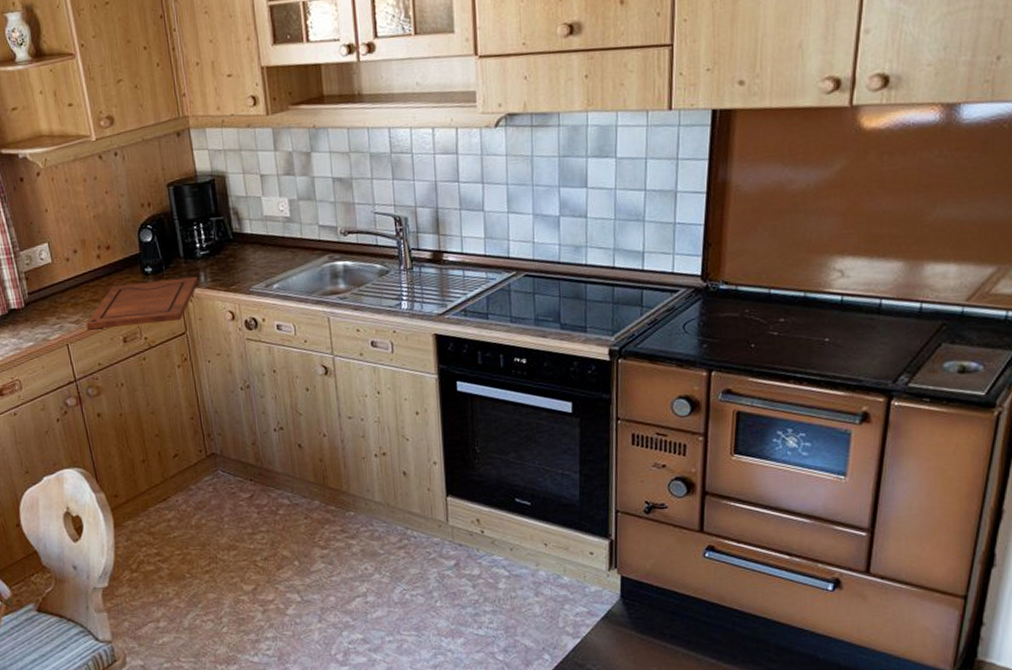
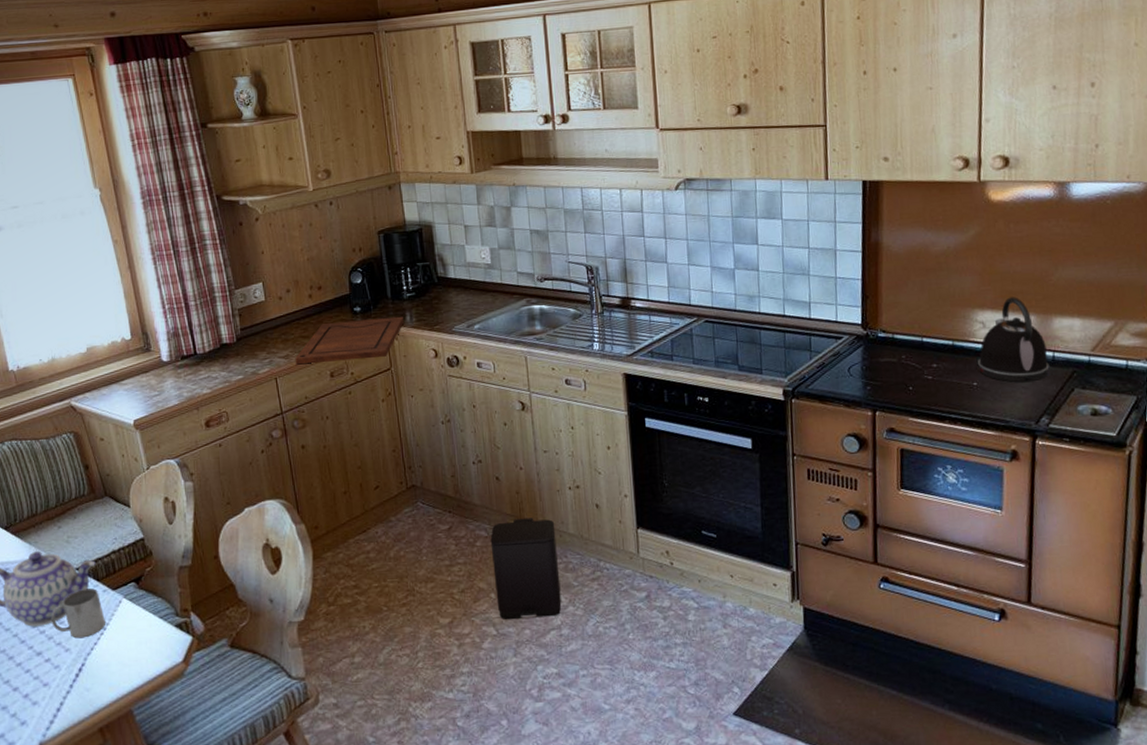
pedal bin: none [293,485,367,587] -> present [490,518,562,619]
kettle: none [832,240,915,337] -> present [978,297,1049,382]

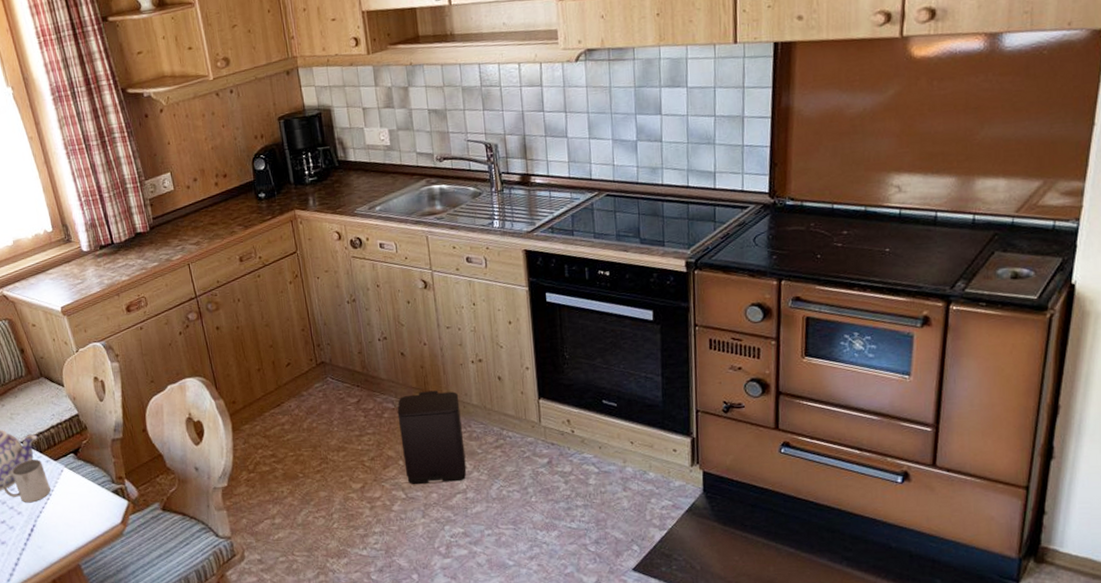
cutting board: present [295,316,405,365] -> none [205,200,308,251]
kettle: present [978,297,1049,382] -> none [891,158,969,247]

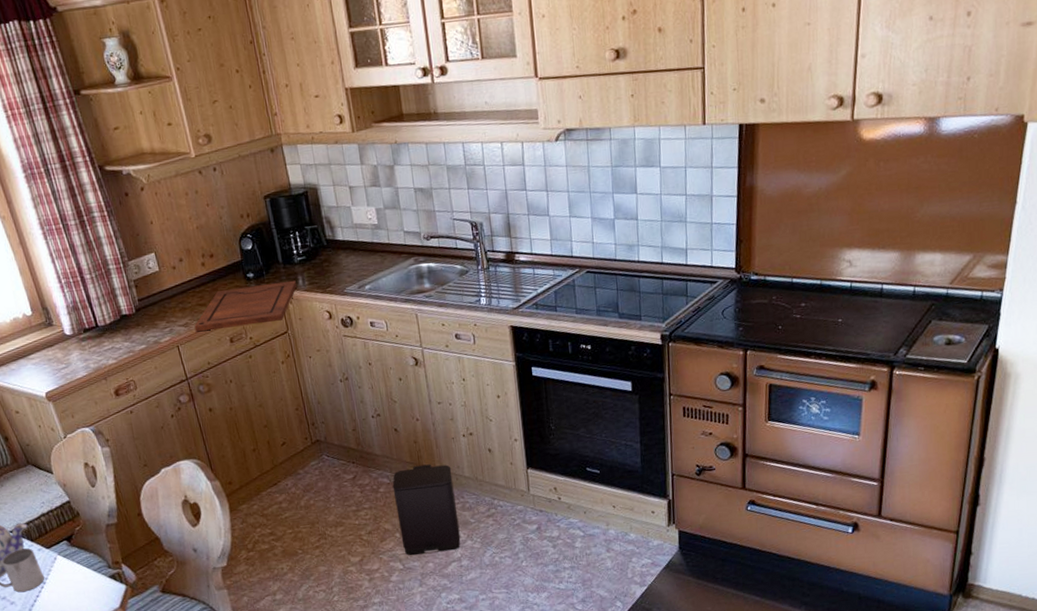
cutting board: none [205,200,308,251] -> present [194,280,298,332]

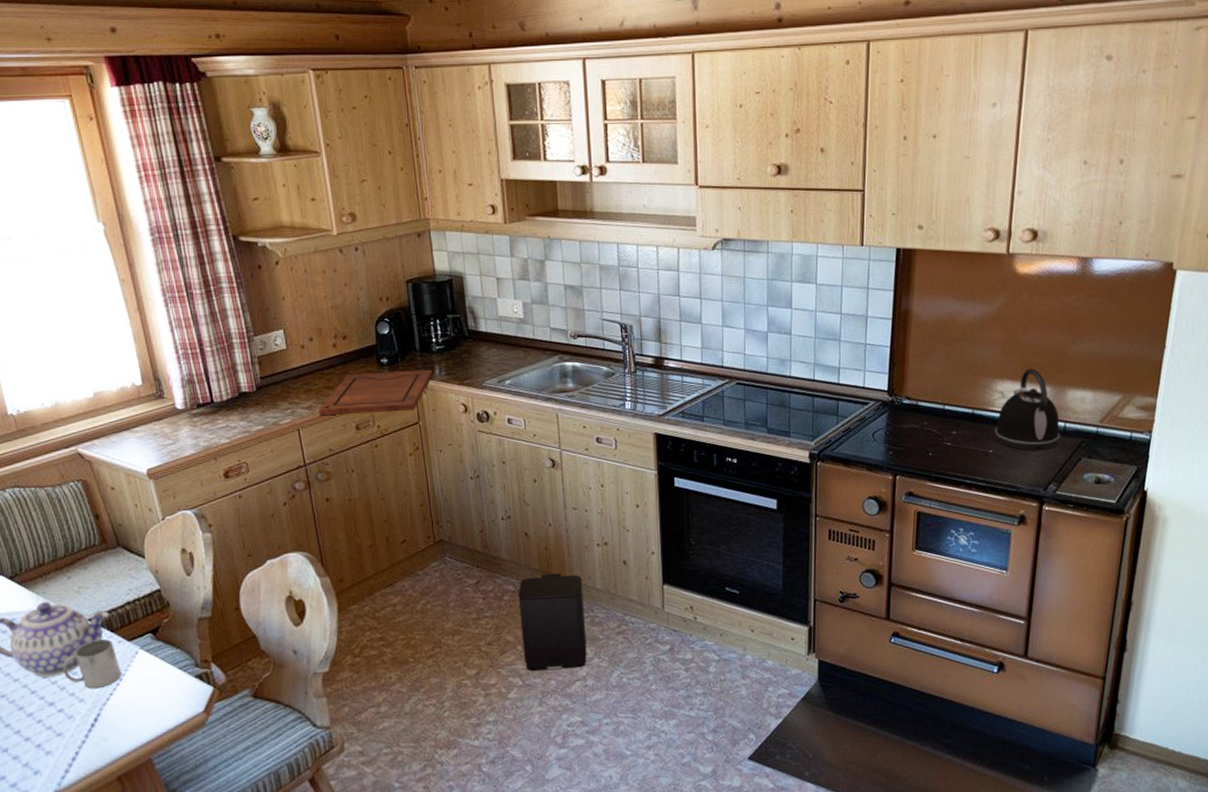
kettle: none [843,235,910,317] -> present [995,368,1060,450]

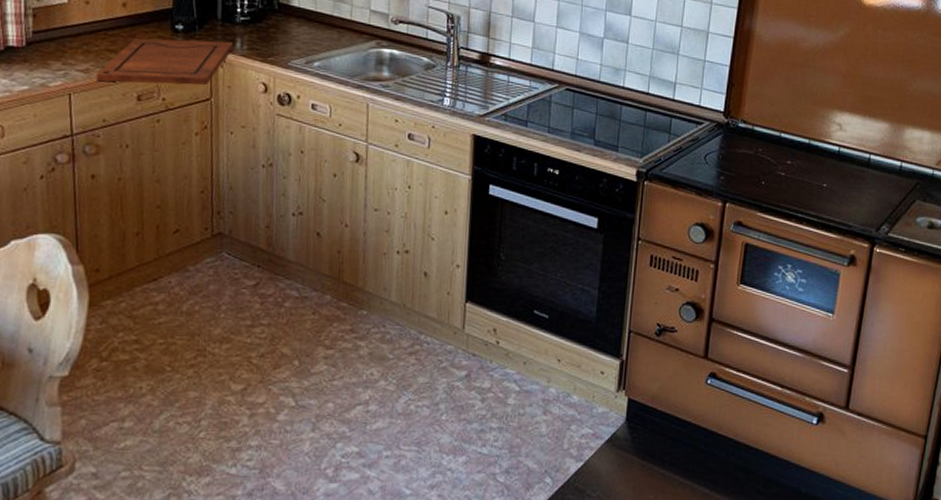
pedal bin: present [518,573,587,671] -> none [300,280,377,392]
kettle: present [995,368,1060,450] -> none [830,102,896,188]

